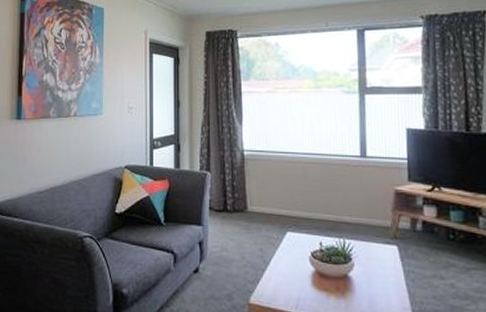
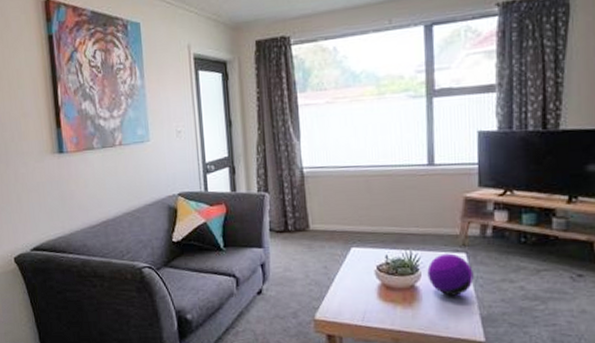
decorative orb: none [360,244,405,289] -> present [427,253,474,296]

